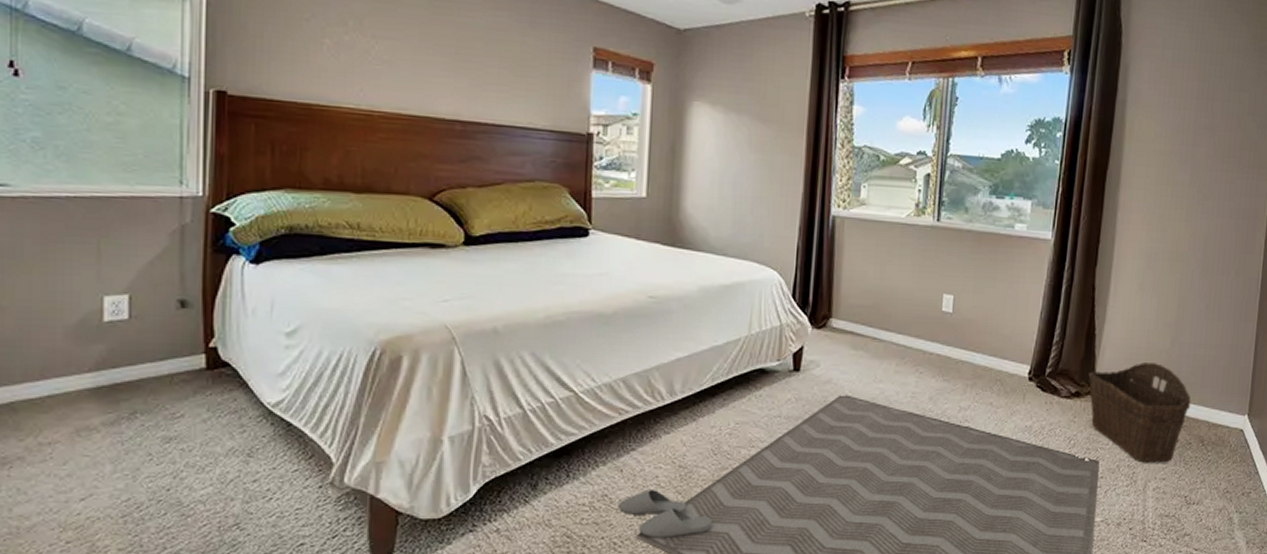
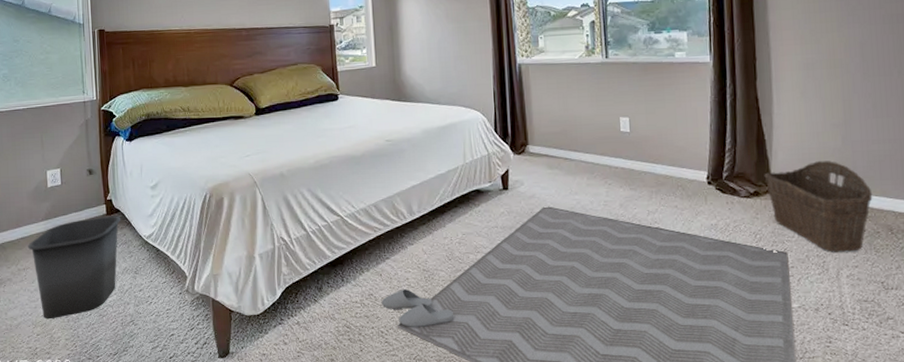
waste bin: none [60,371,230,518] -> present [28,216,120,319]

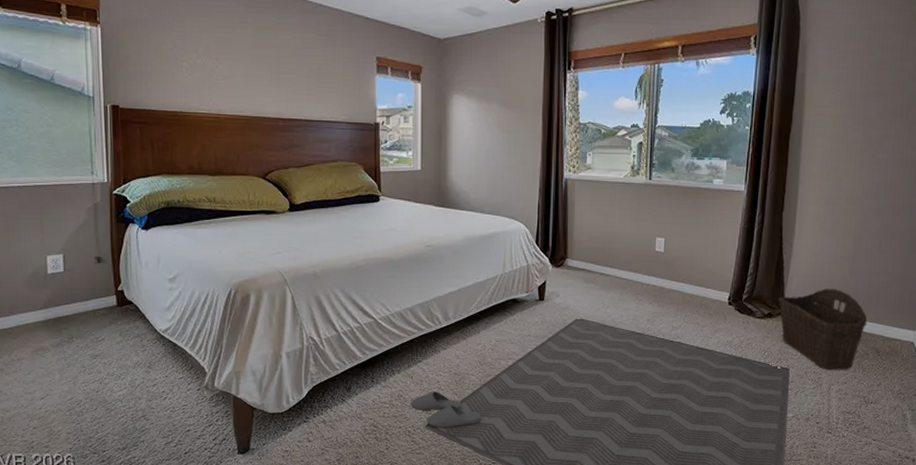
waste bin: present [28,216,120,319] -> none [23,307,133,411]

